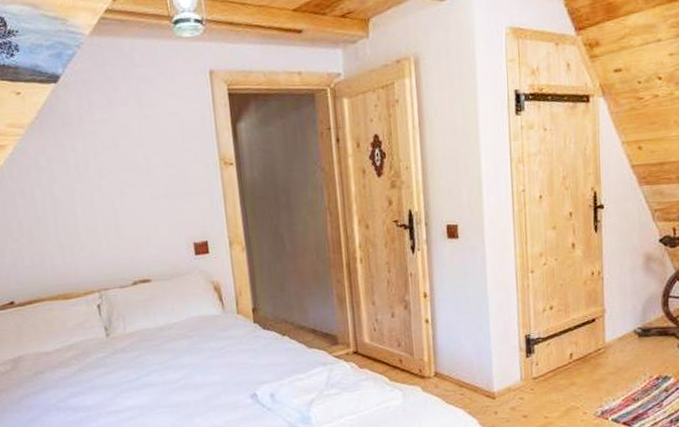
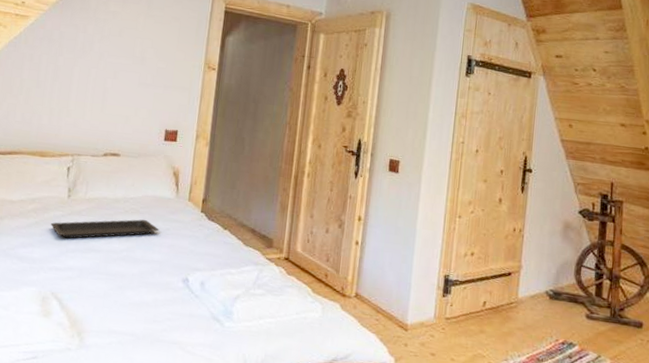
serving tray: none [96,343,213,379] -> present [51,219,159,239]

